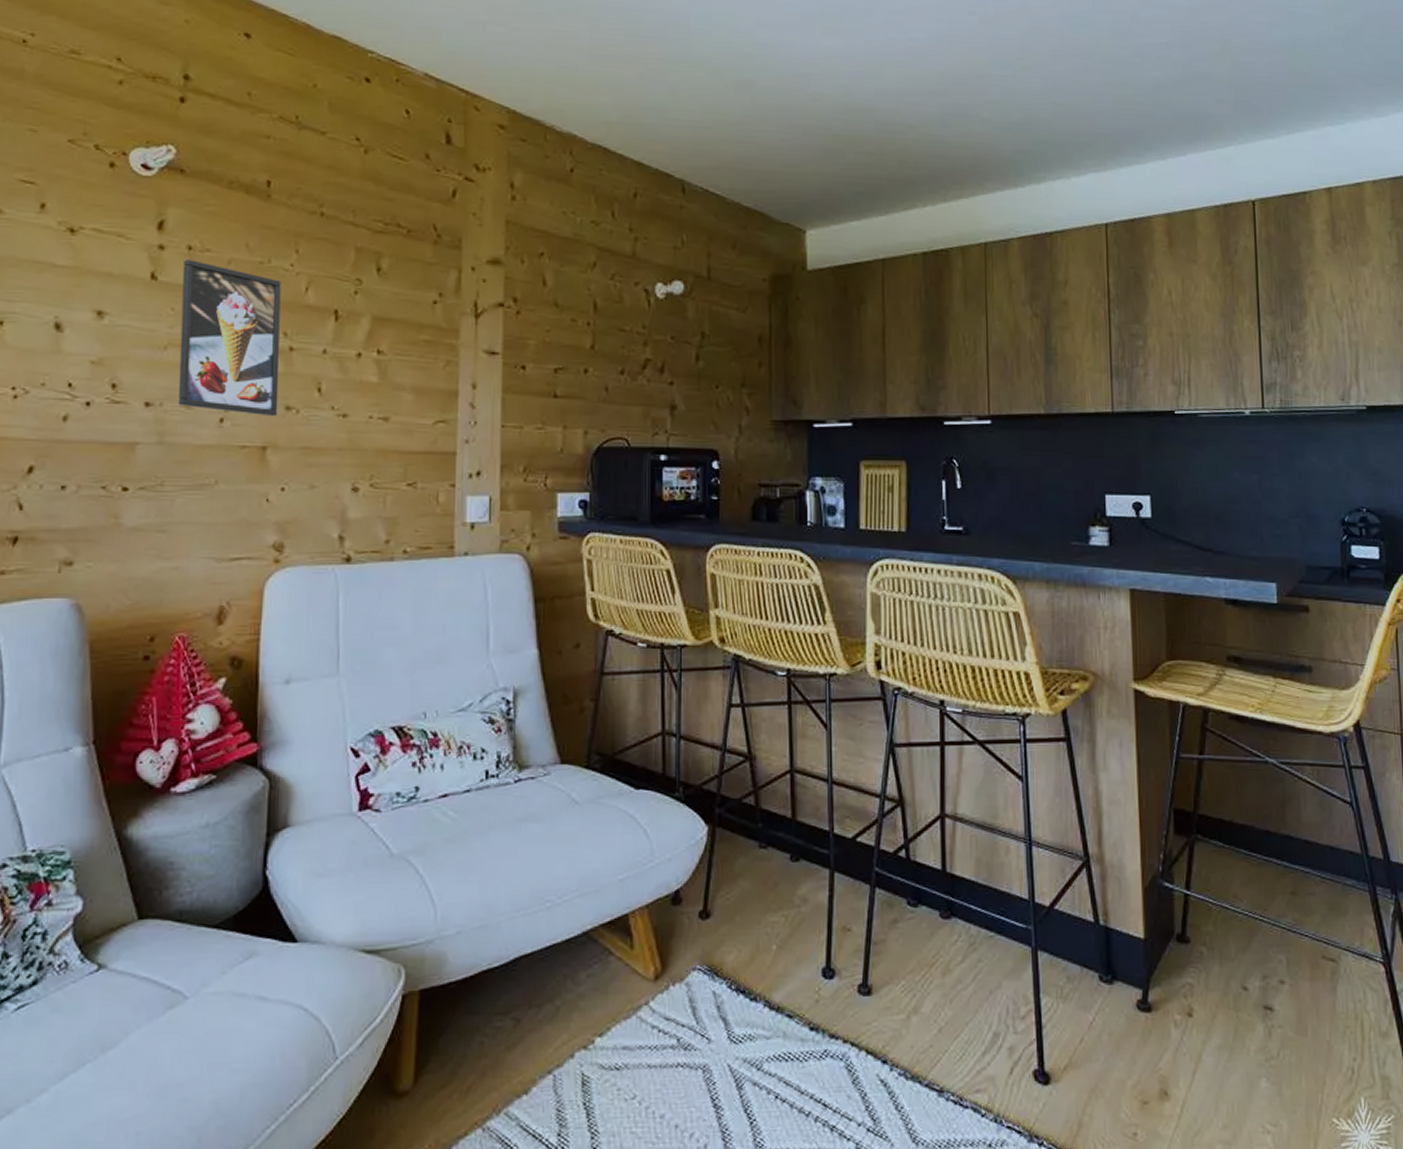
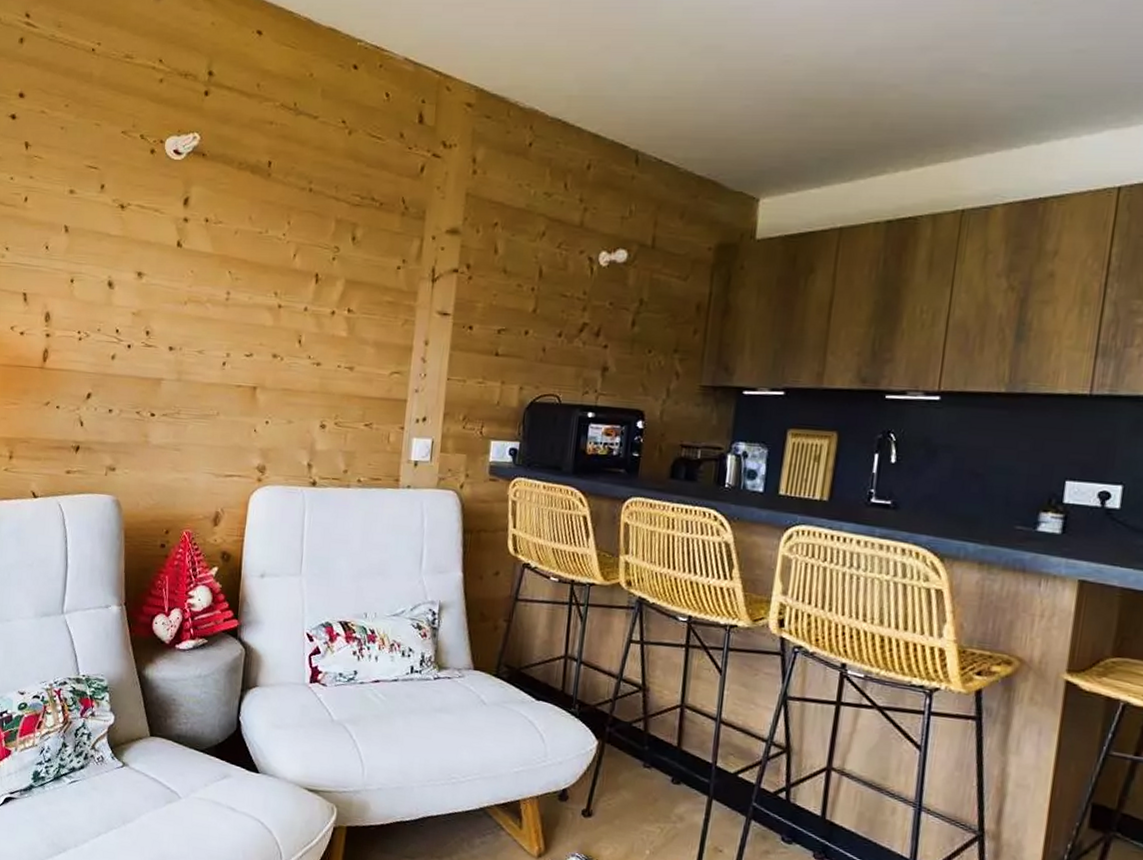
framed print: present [178,260,281,417] -> none [193,230,275,363]

